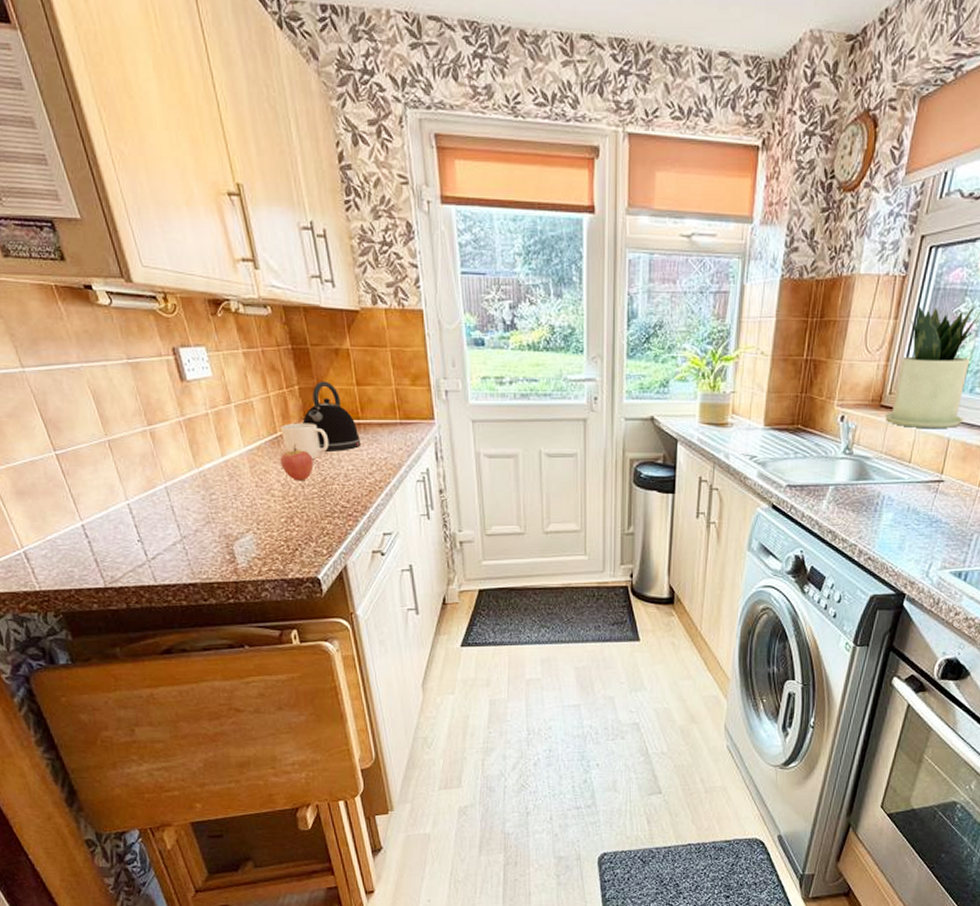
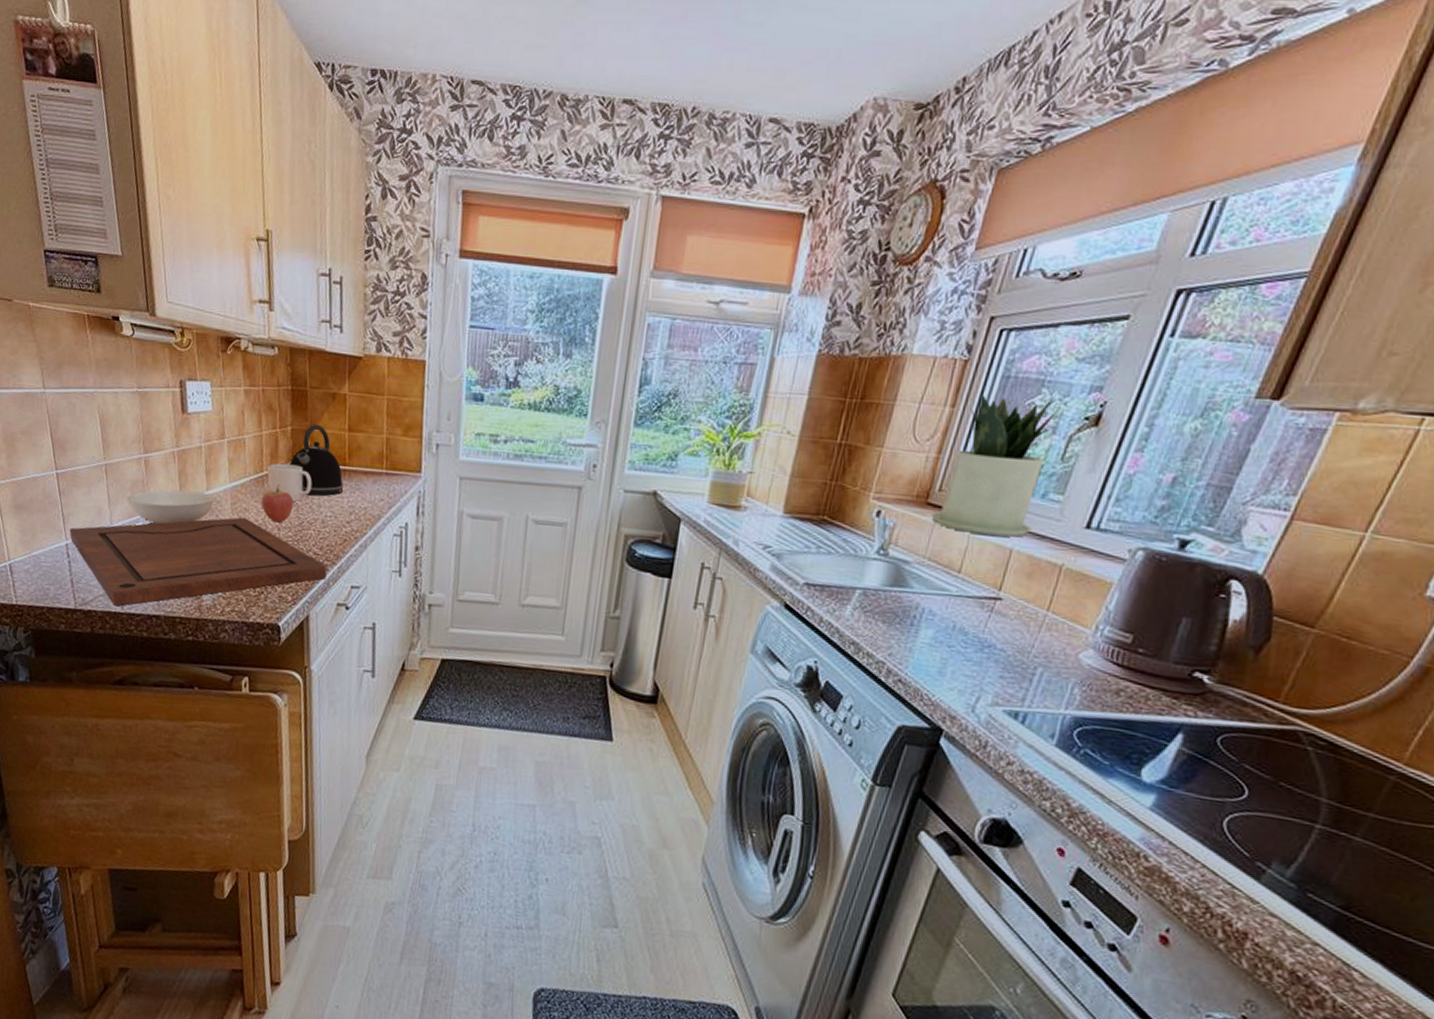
cutting board: none [83,479,358,580] -> present [70,517,327,607]
bowl: none [137,459,232,496] -> present [126,490,215,525]

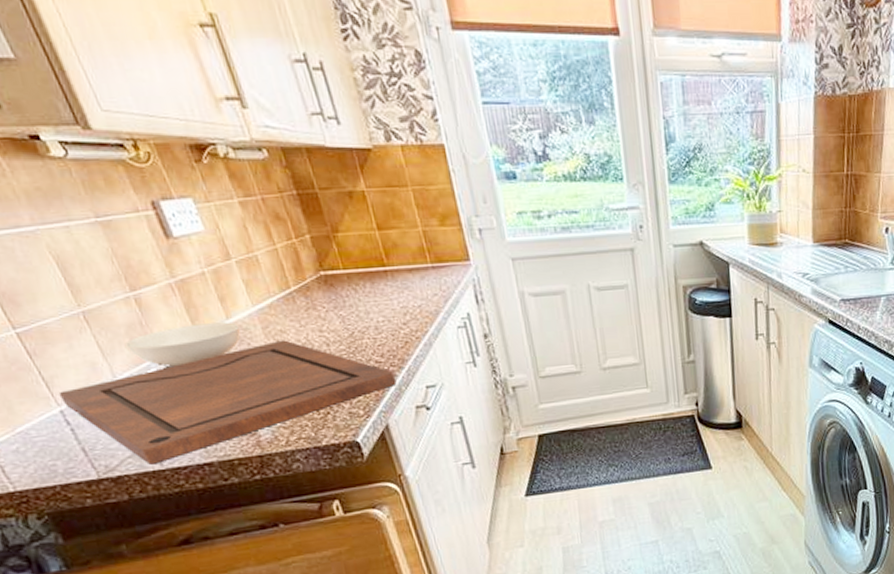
fruit: present [260,485,294,523] -> none [296,298,338,339]
mug: present [267,463,313,503] -> none [293,274,354,314]
kettle: present [289,424,345,497] -> none [319,227,391,304]

